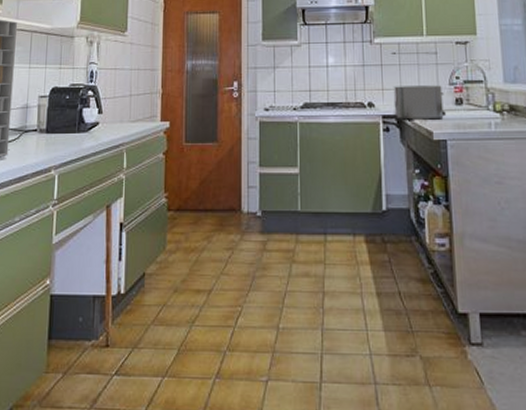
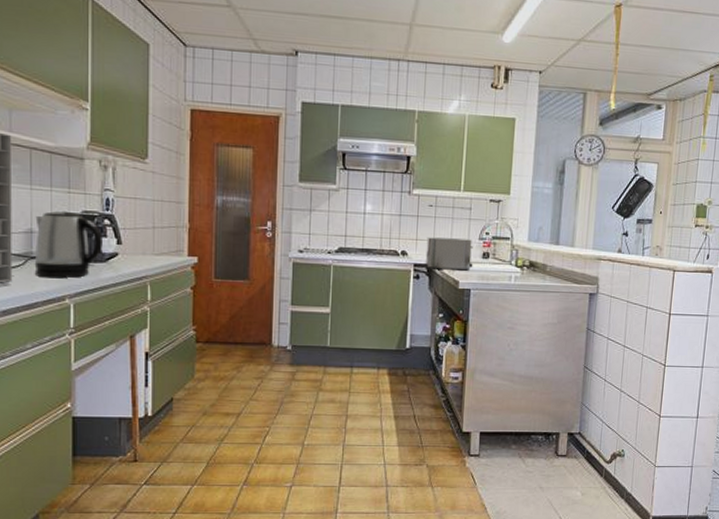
kettle: none [26,85,87,150] -> present [34,210,104,279]

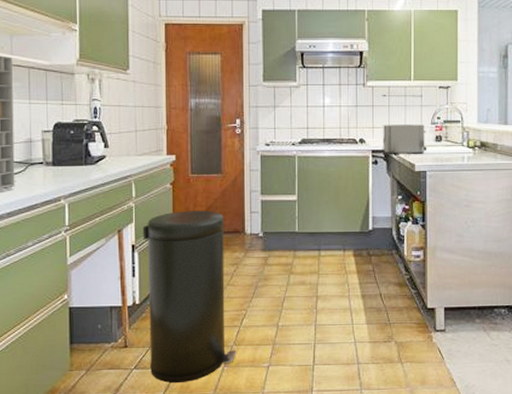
kettle: present [34,210,104,279] -> none [33,120,93,181]
pedal bin: none [158,318,258,500] -> present [142,211,237,383]

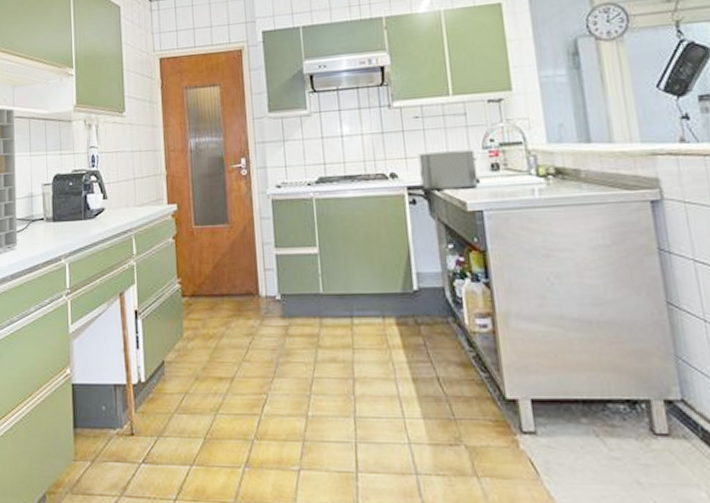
pedal bin: present [142,211,237,383] -> none [145,268,259,484]

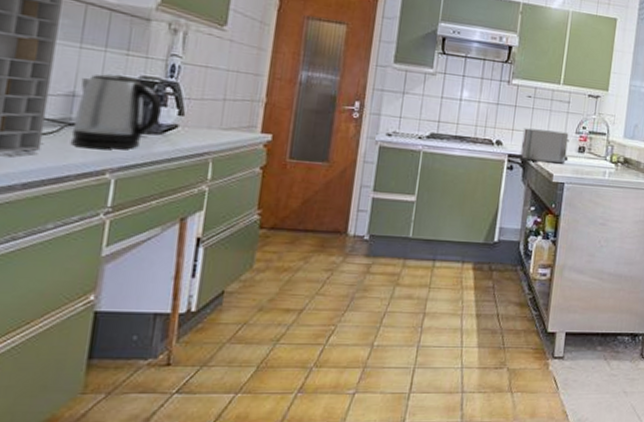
kettle: none [34,172,92,239] -> present [70,74,163,150]

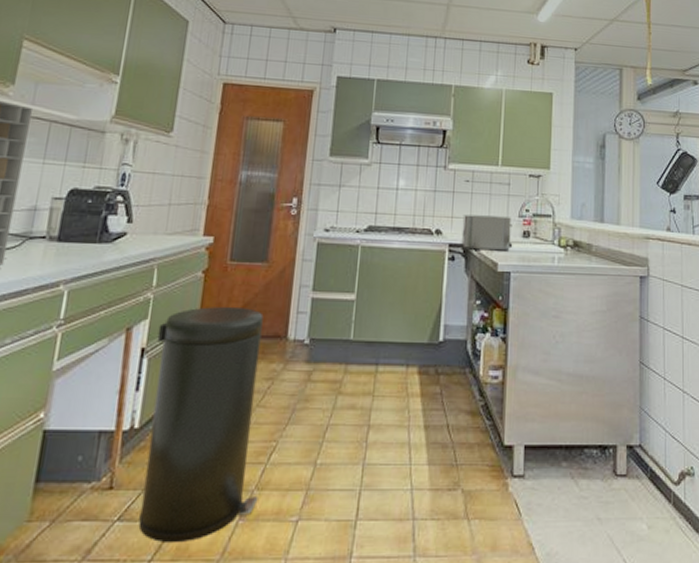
kettle: present [70,74,163,150] -> none [30,186,113,262]
pedal bin: none [198,201,324,411] -> present [138,307,264,542]

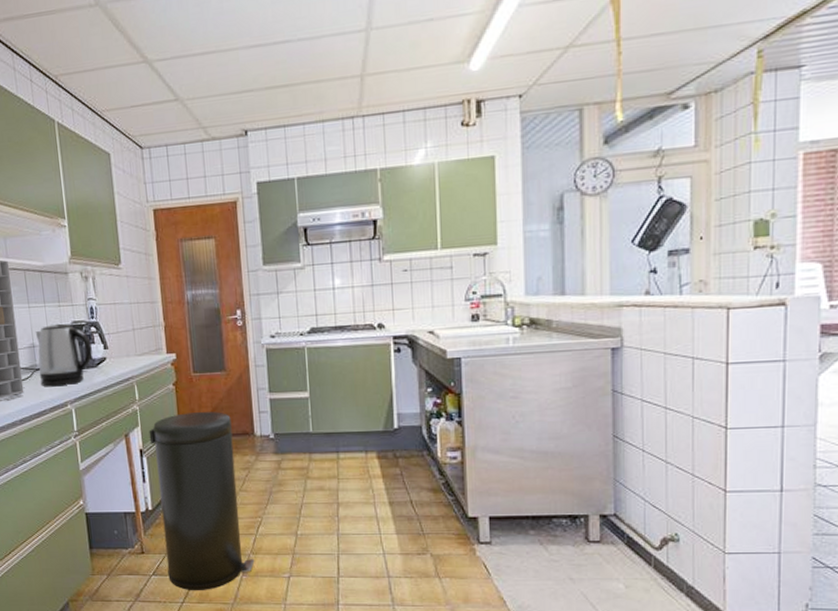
kettle: none [30,186,113,262] -> present [35,323,93,386]
toaster: present [461,214,513,251] -> none [404,302,461,341]

